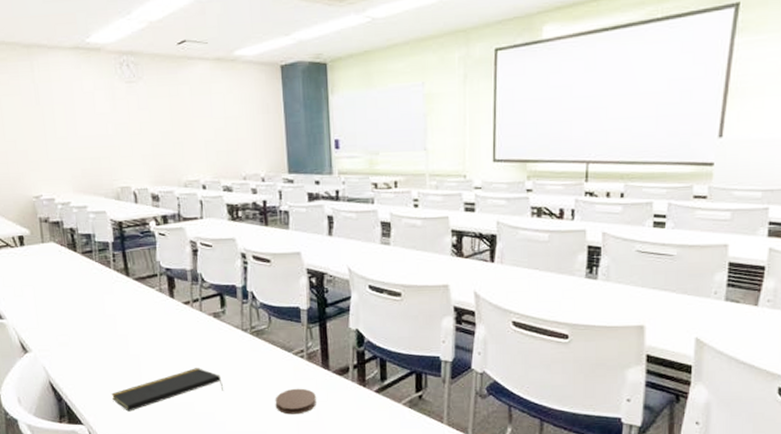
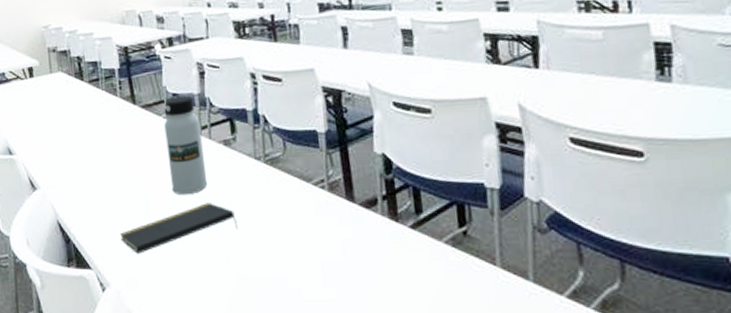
water bottle: none [157,271,197,361] -> present [164,95,208,195]
coaster: present [275,388,316,415] -> none [295,224,342,256]

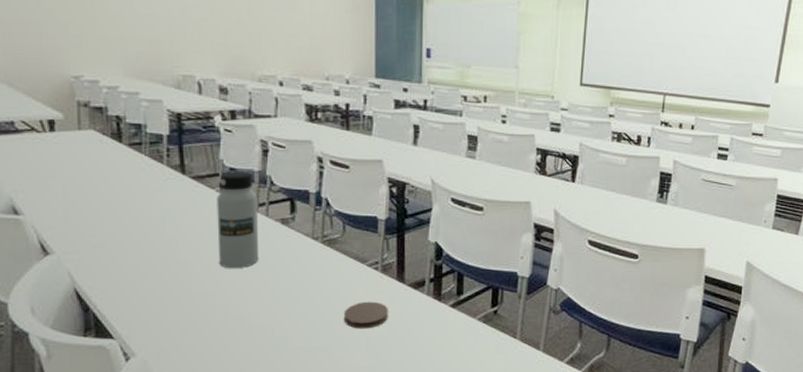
notepad: present [120,203,237,254] -> none [153,277,286,324]
coaster: none [295,224,342,256] -> present [343,301,388,329]

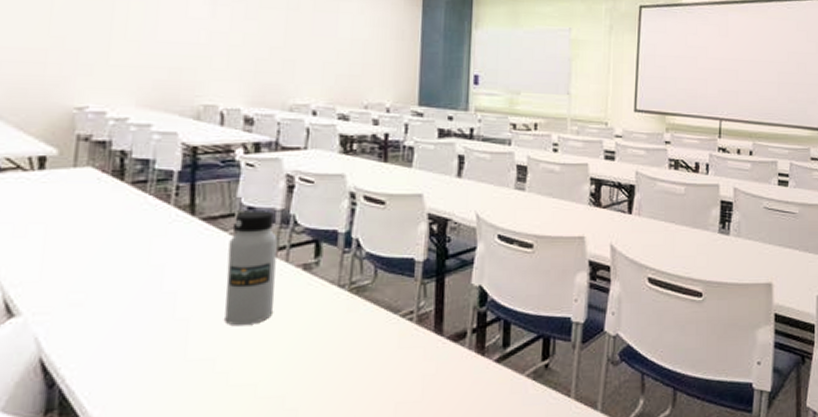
coaster: present [343,301,388,329] -> none [369,359,423,394]

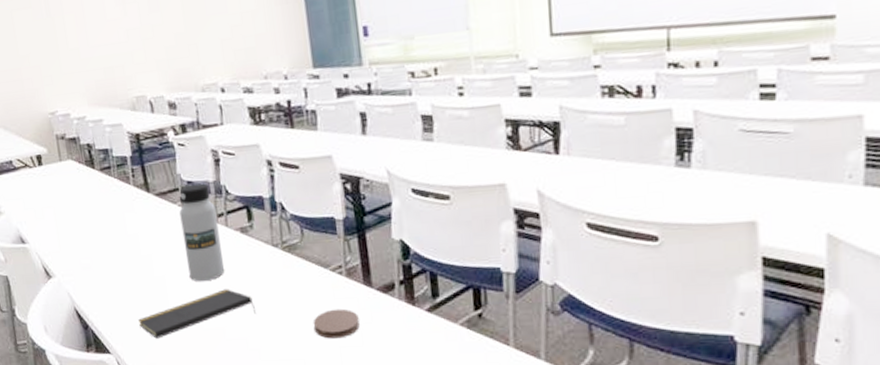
notepad: none [136,335,302,399] -> present [138,289,256,339]
coaster: none [369,359,423,394] -> present [313,308,360,339]

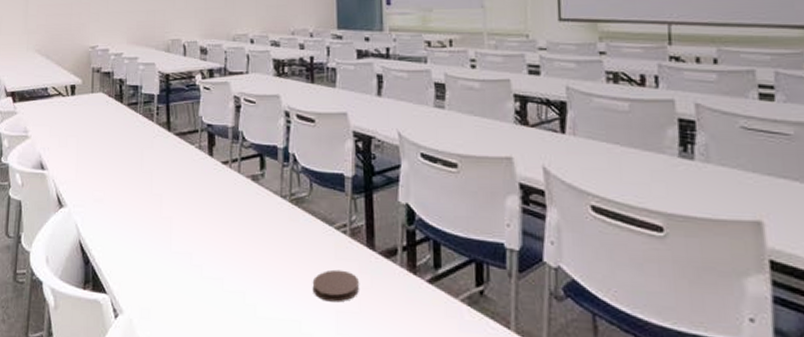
notepad: present [138,289,256,339] -> none [140,237,256,283]
water bottle: present [179,183,225,282] -> none [195,127,232,227]

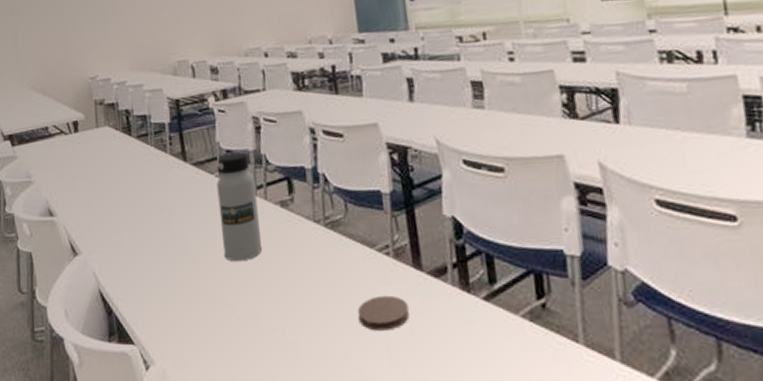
water bottle: none [195,127,232,227] -> present [216,152,263,262]

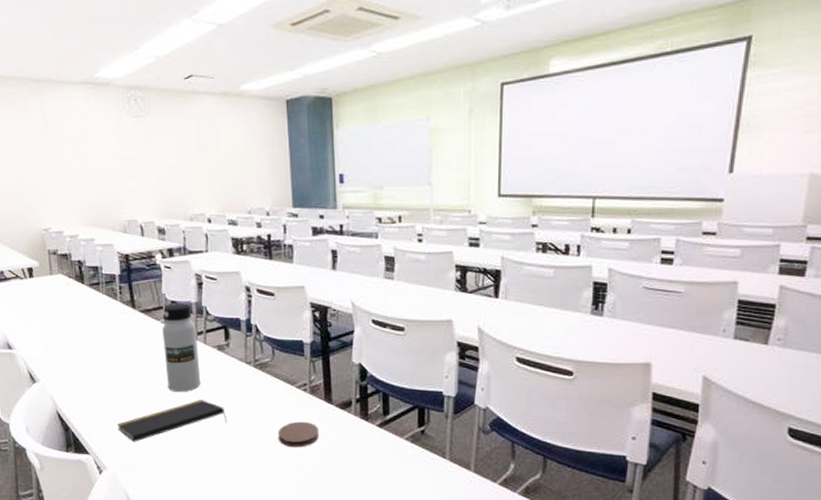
notepad: none [167,270,294,327] -> present [117,400,227,442]

